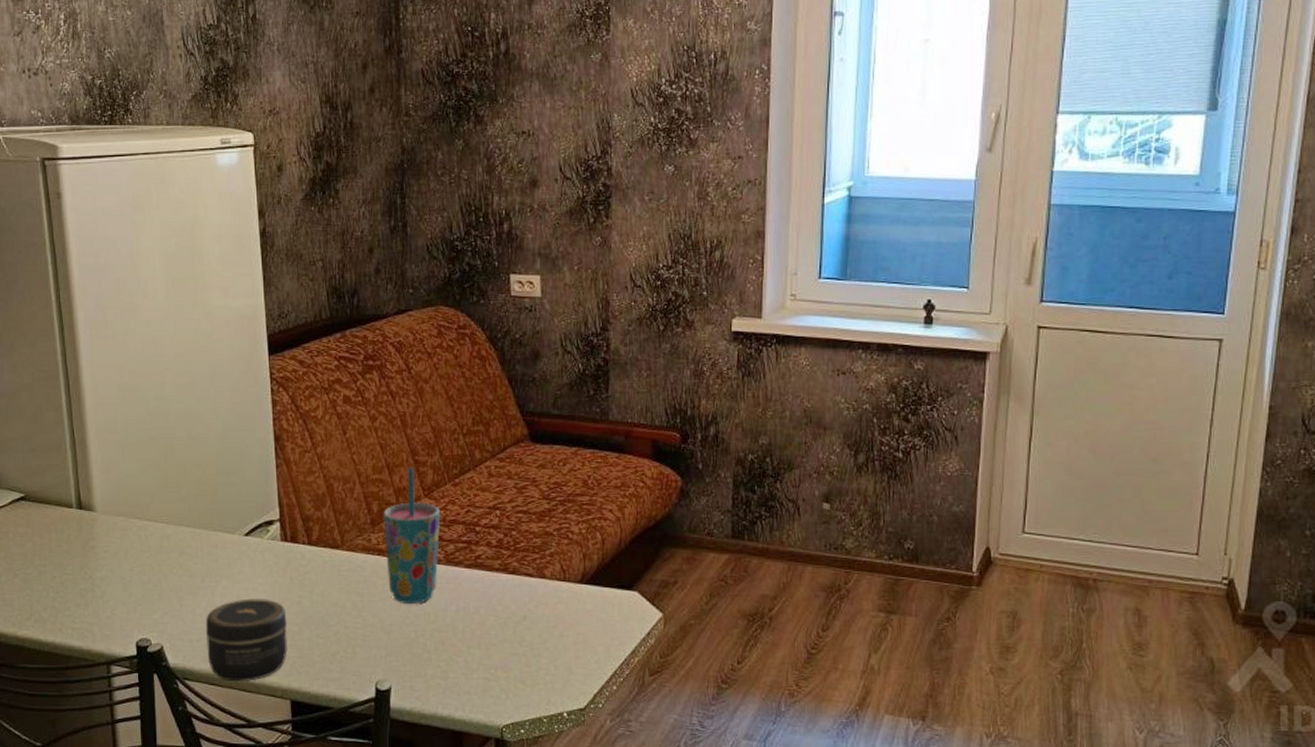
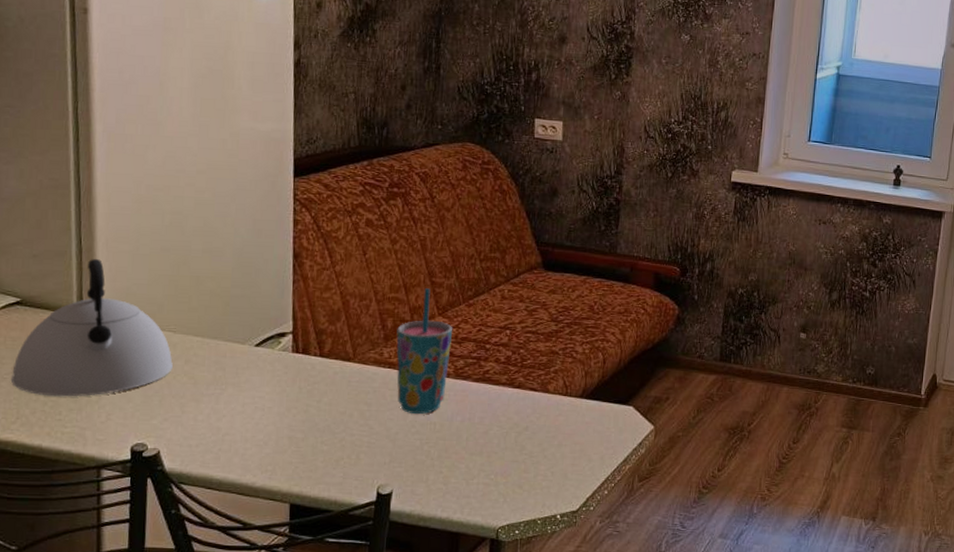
kettle: none [22,450,168,592] -> present [10,258,173,397]
jar: present [205,598,287,682] -> none [206,406,292,486]

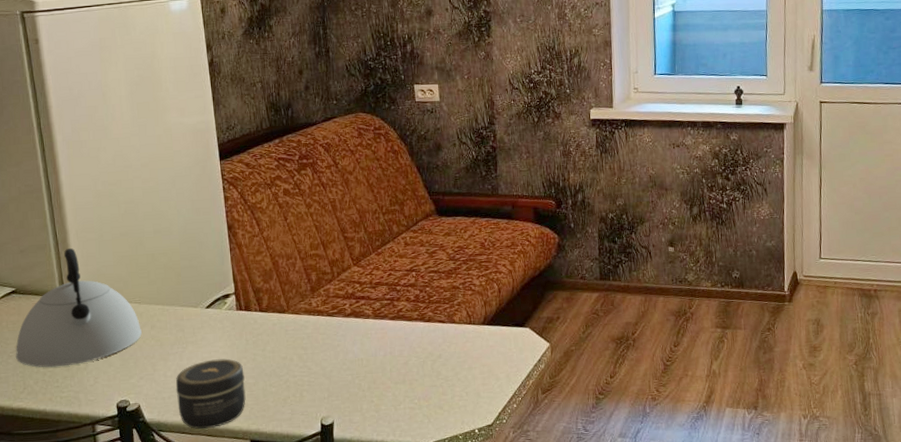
jar: none [206,406,292,486] -> present [175,358,246,429]
cup: present [396,288,452,415] -> none [320,243,368,353]

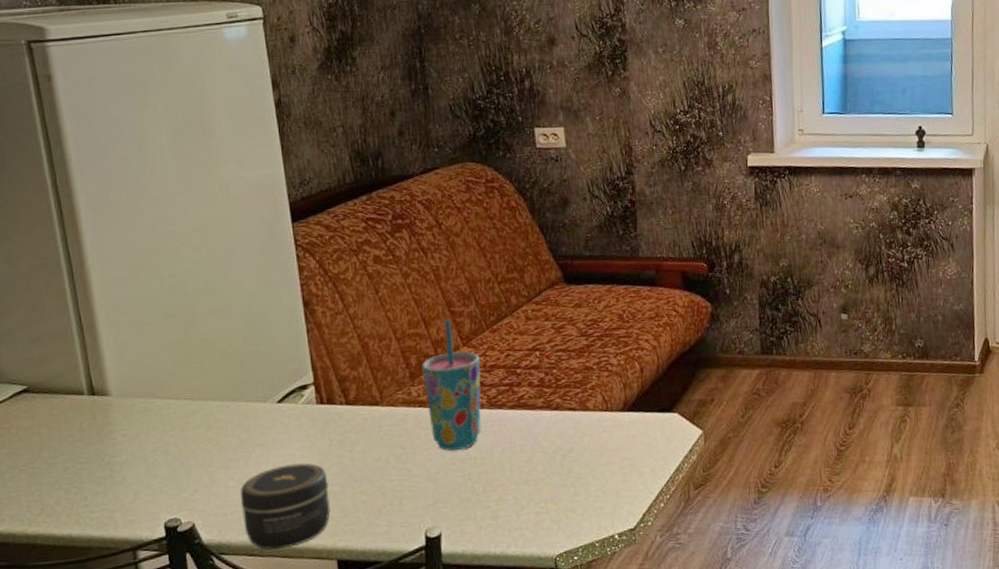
kettle: present [15,248,142,368] -> none [29,334,195,483]
cup: none [320,243,368,353] -> present [422,319,482,451]

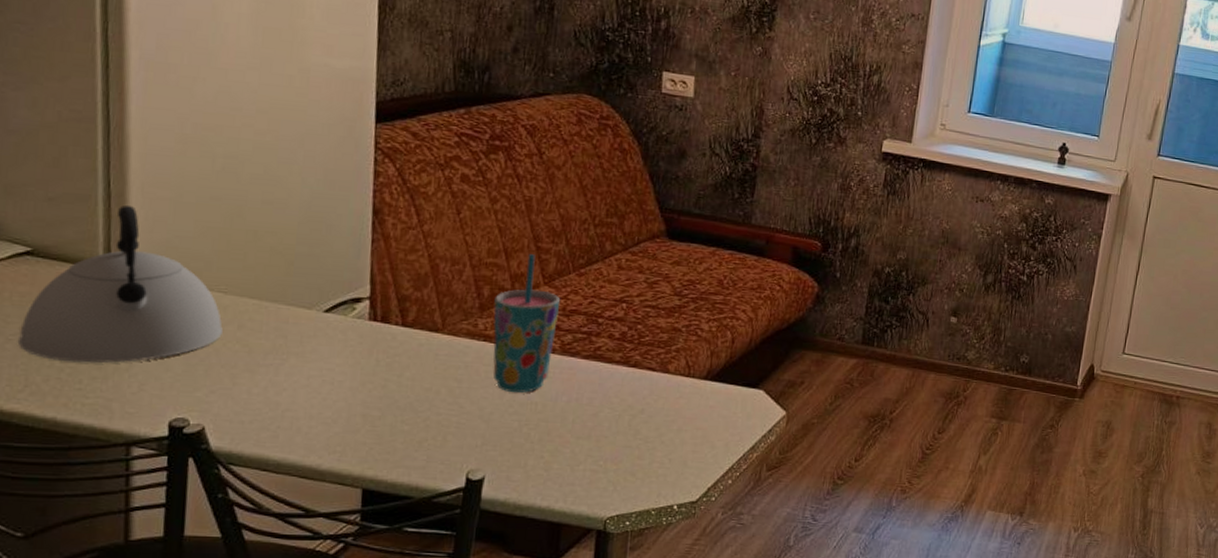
kettle: none [29,334,195,483] -> present [17,204,223,363]
jar: present [240,462,331,550] -> none [261,379,367,469]

